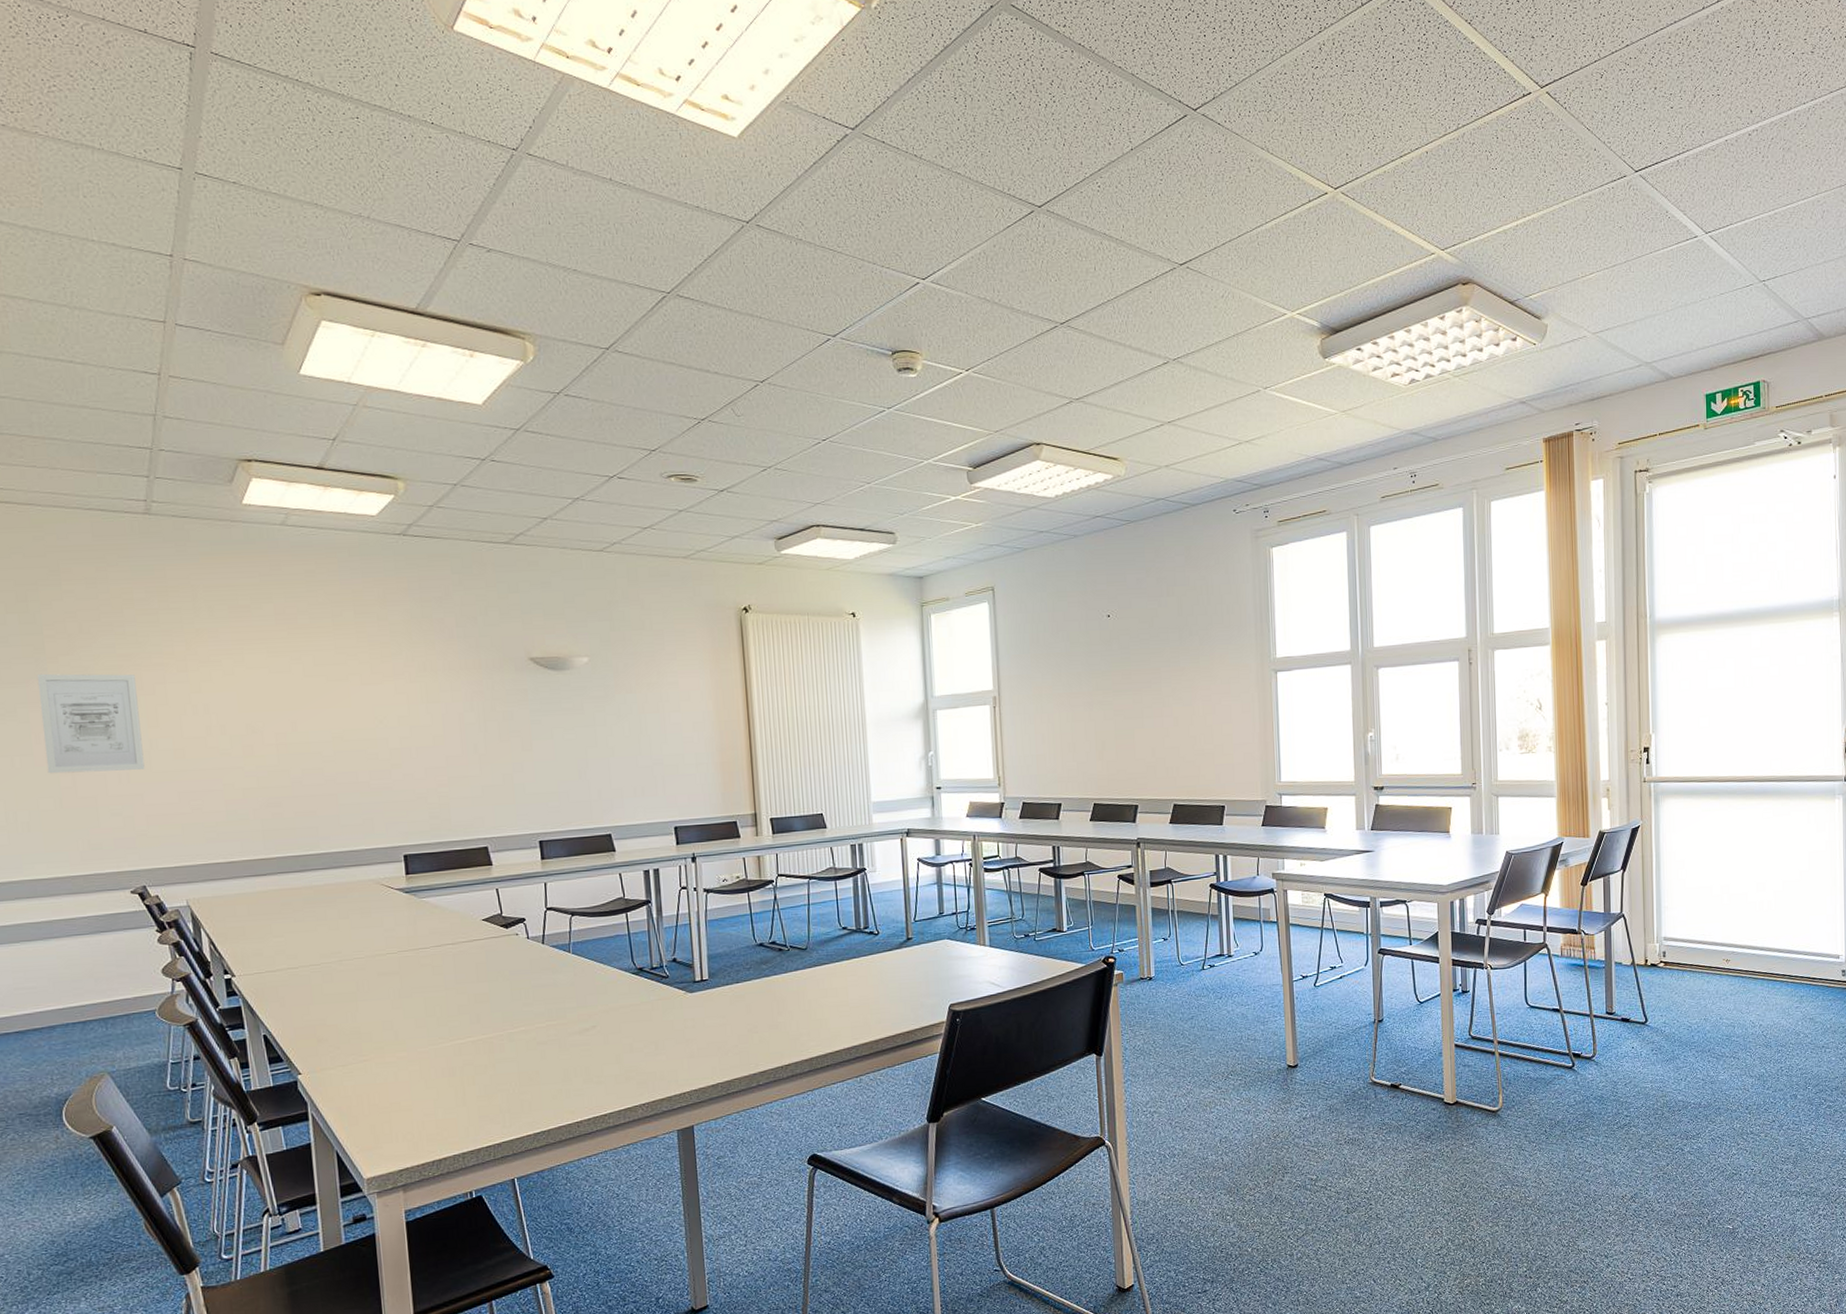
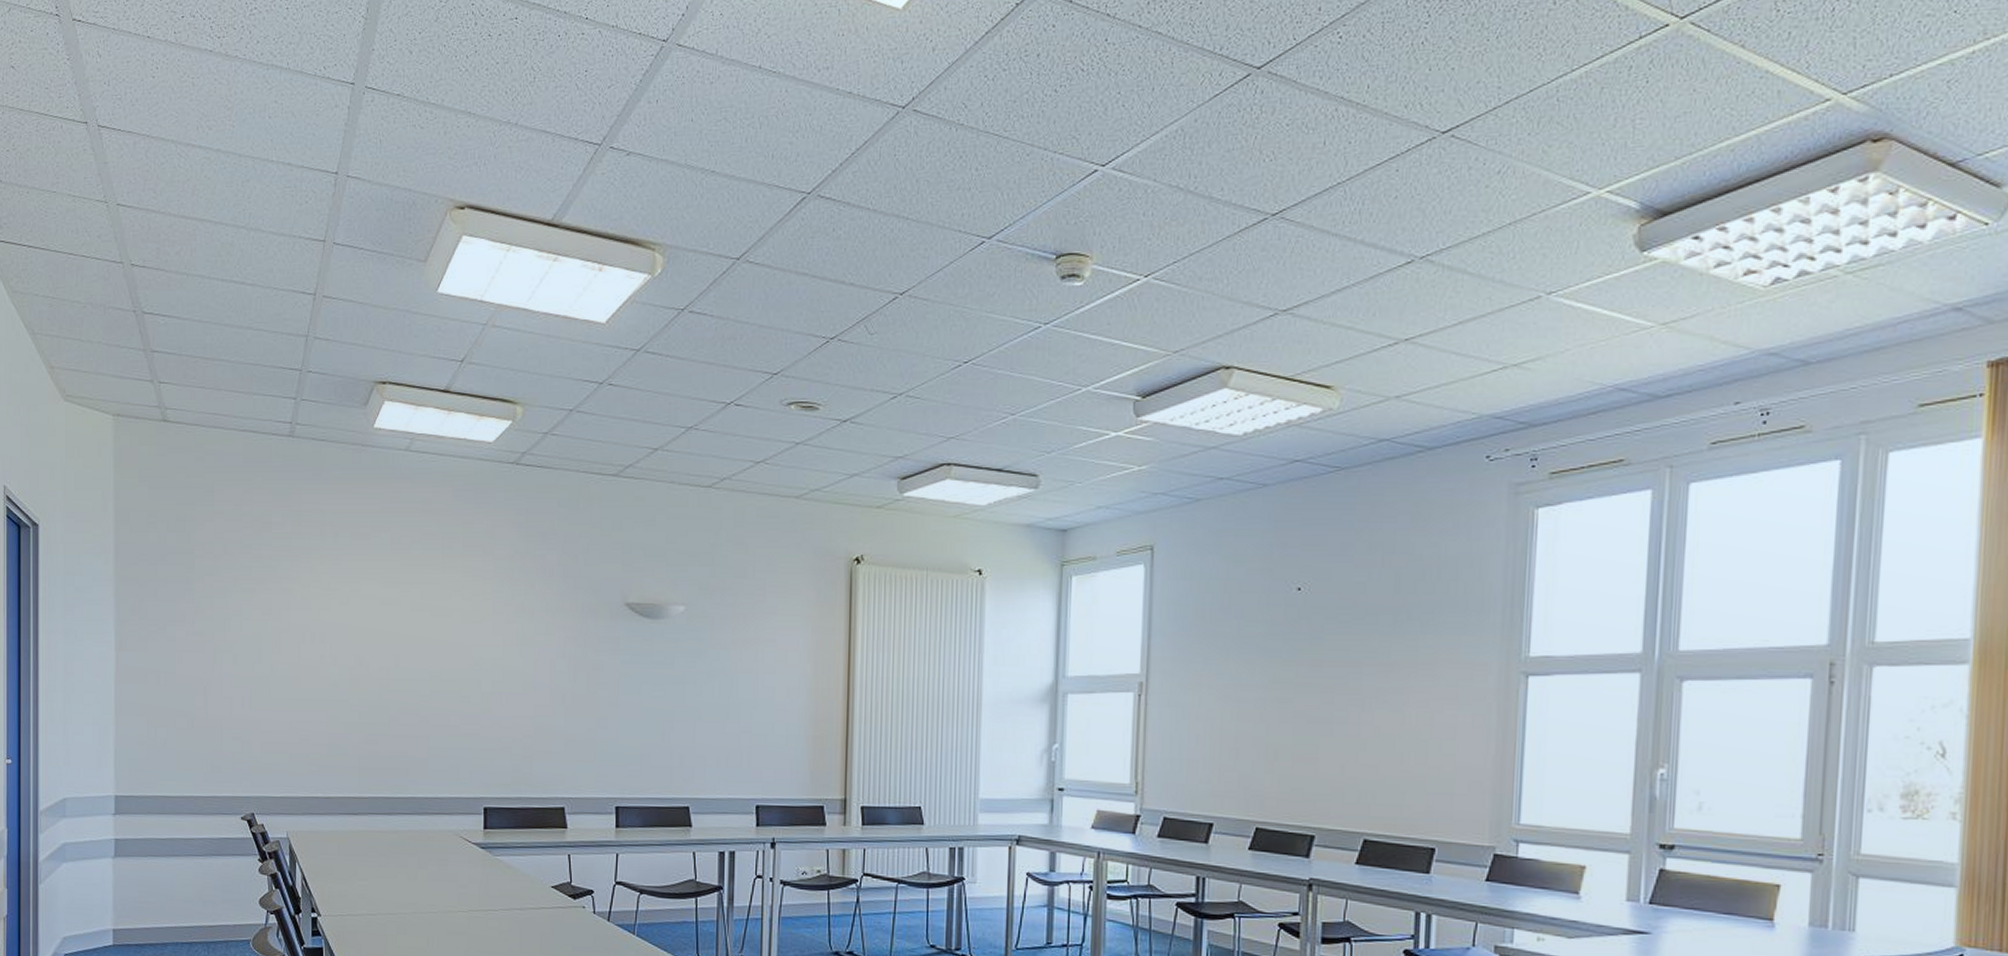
wall art: present [36,673,145,774] -> none [185,593,265,695]

